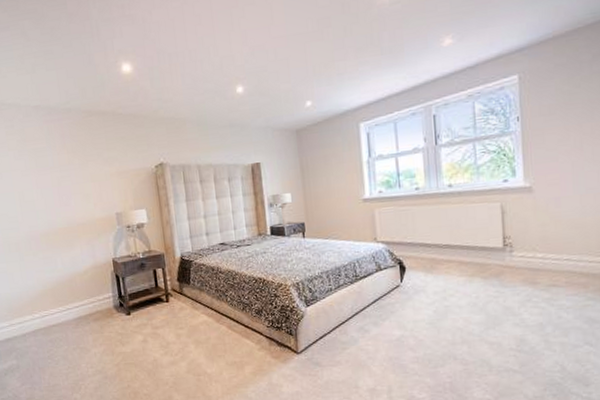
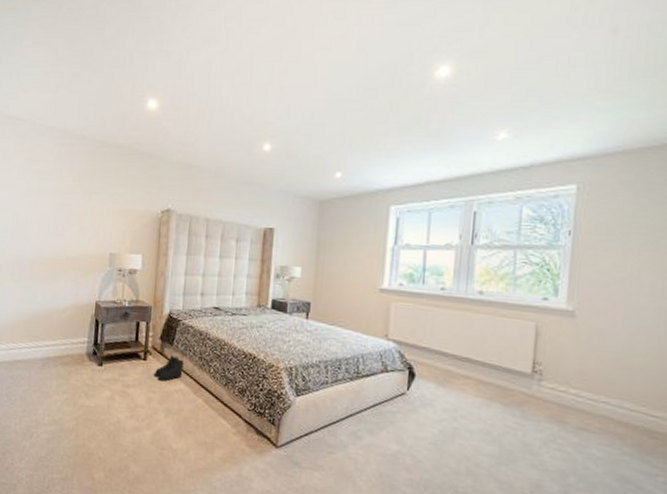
boots: none [178,293,204,316] -> present [155,355,184,381]

